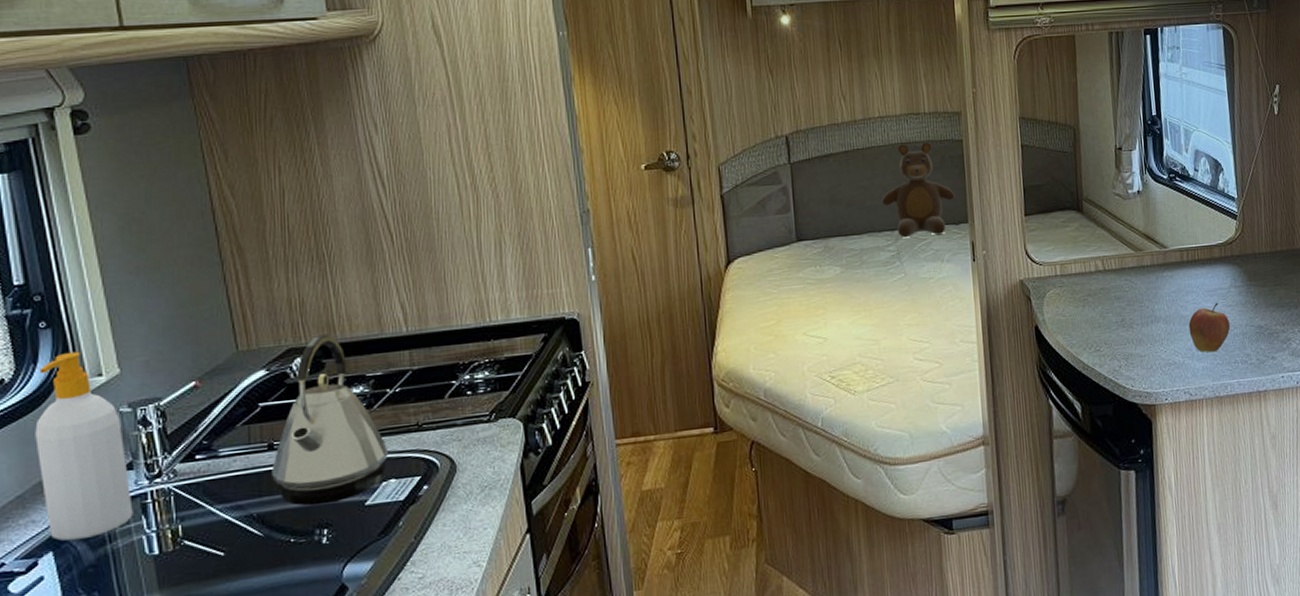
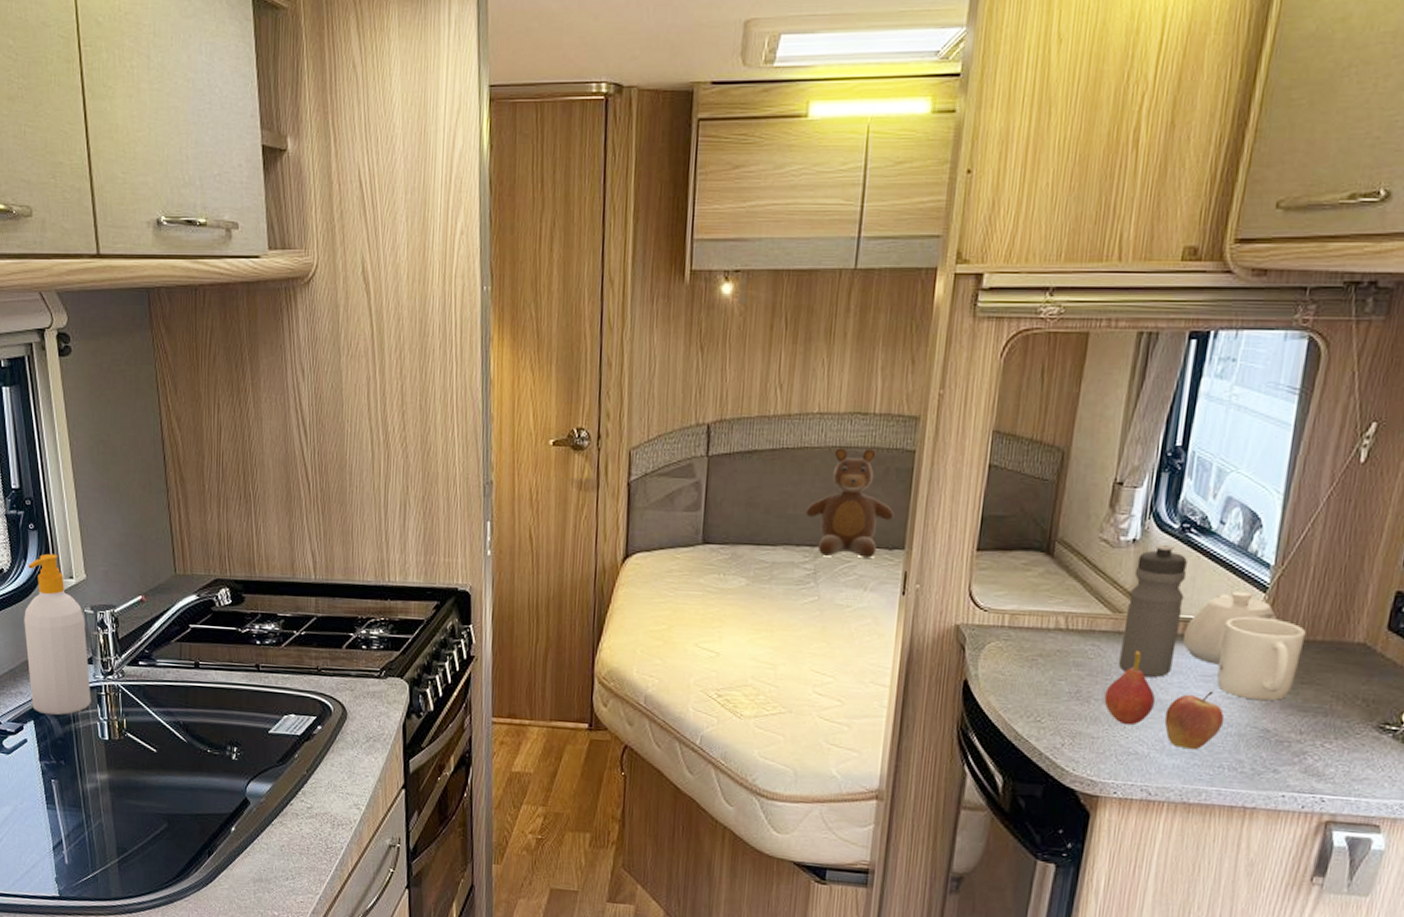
kettle: present [272,333,389,506] -> none [196,570,292,726]
fruit: none [1142,279,1180,341] -> present [1104,651,1156,726]
water bottle: none [1144,191,1186,299] -> present [1119,544,1187,677]
teapot: none [1187,220,1249,281] -> present [1182,590,1278,665]
mug: none [1214,238,1270,305] -> present [1217,616,1307,701]

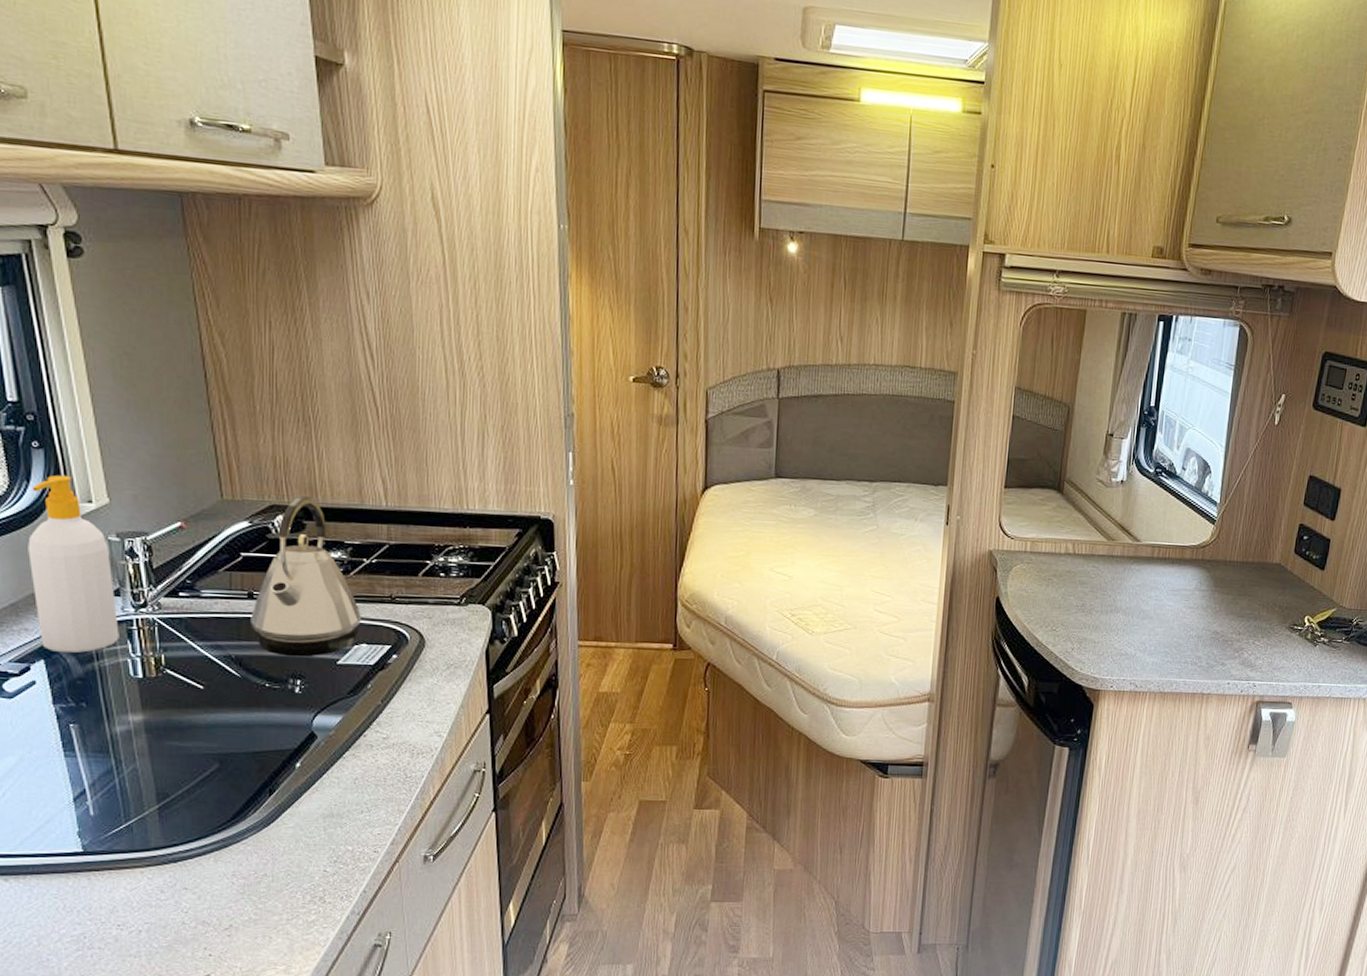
kettle: none [196,570,292,726] -> present [250,495,362,657]
teddy bear: present [805,448,894,559] -> none [865,396,938,494]
fruit: present [1104,651,1156,726] -> none [1102,571,1140,632]
water bottle: present [1119,544,1187,677] -> none [1113,485,1160,592]
fruit: present [1164,691,1225,750] -> none [1146,602,1188,650]
teapot: present [1182,590,1278,665] -> none [1157,522,1223,581]
mug: present [1217,616,1307,701] -> none [1182,543,1242,610]

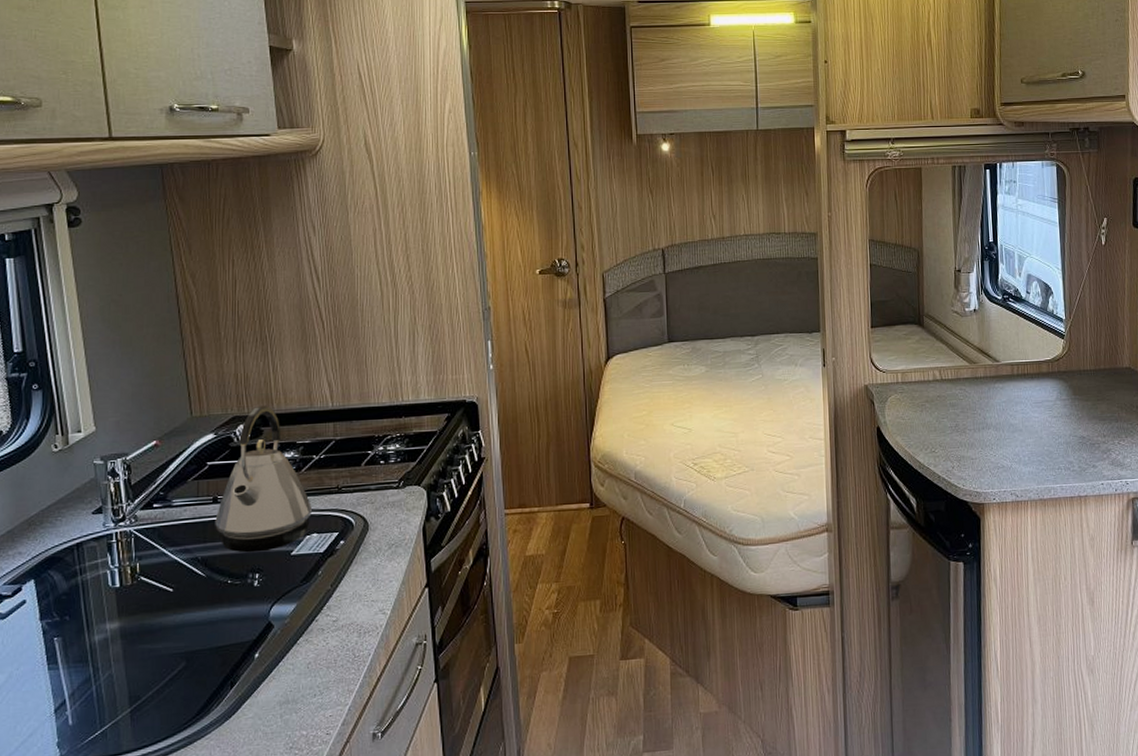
soap bottle: present [28,475,119,653] -> none [25,410,101,572]

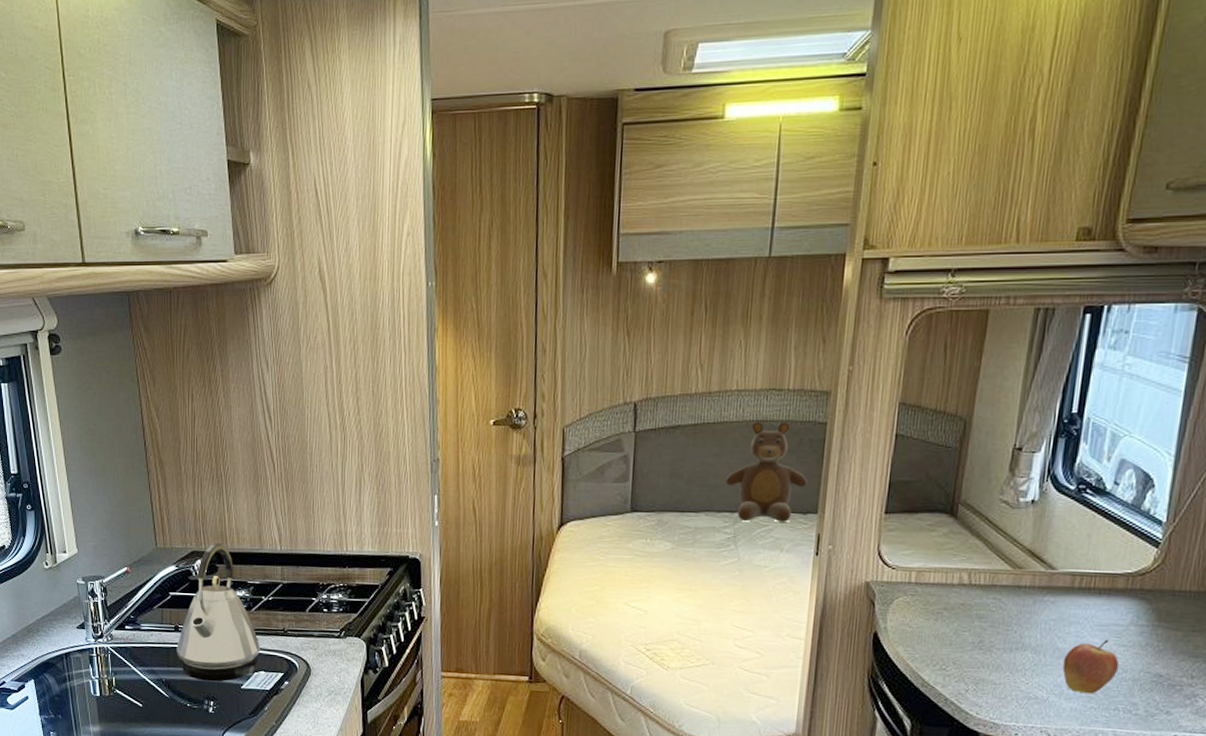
teddy bear: none [744,259,809,343] -> present [725,422,808,523]
fruit: none [1017,413,1056,459] -> present [1062,639,1120,695]

